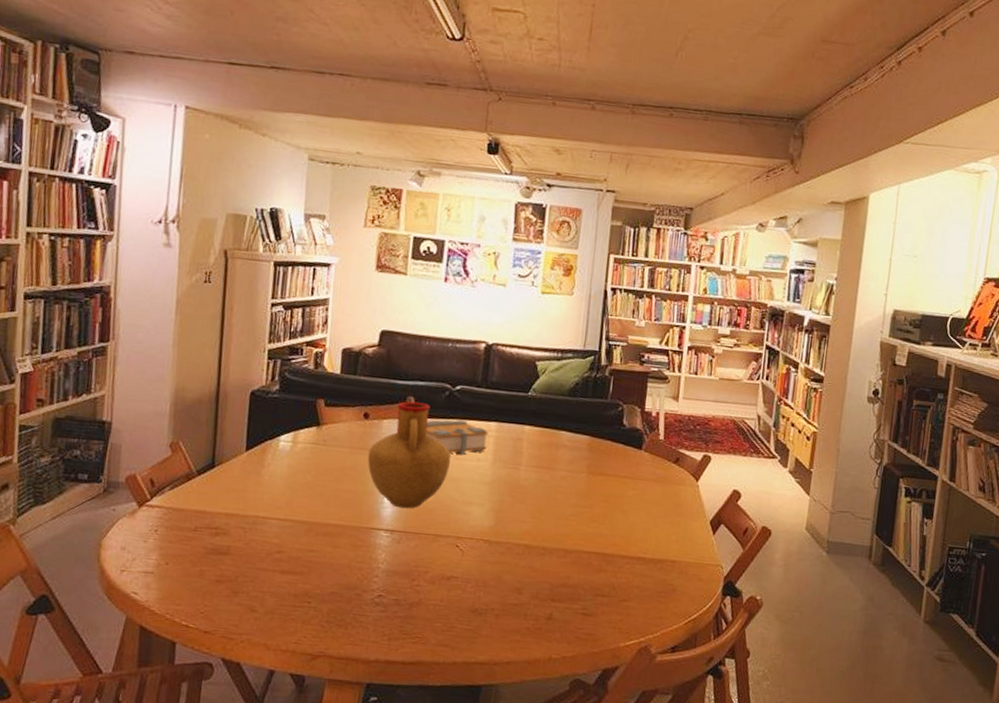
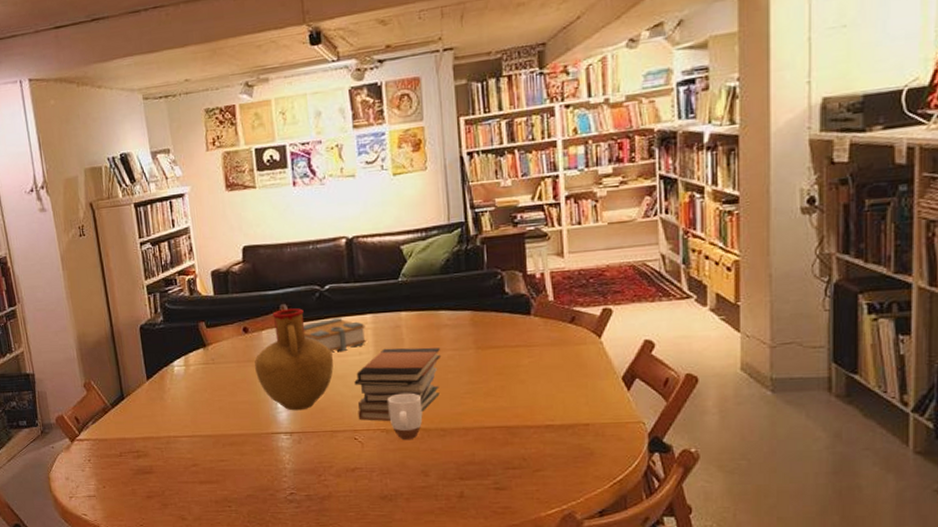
book stack: none [464,458,555,532] -> present [354,347,442,421]
mug: none [494,506,529,554] -> present [388,393,423,439]

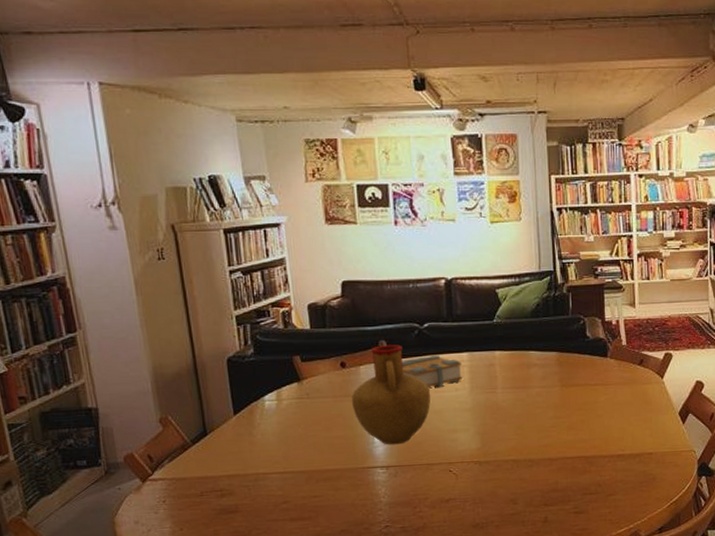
book stack: present [354,347,442,421] -> none [450,384,531,454]
mug: present [388,393,423,439] -> none [481,427,513,470]

